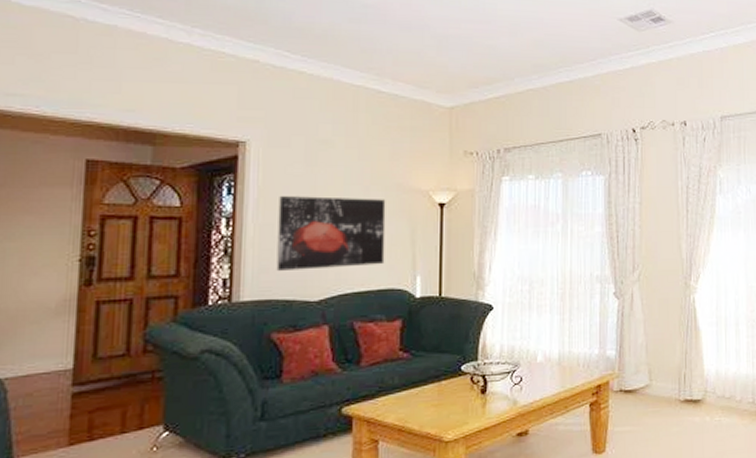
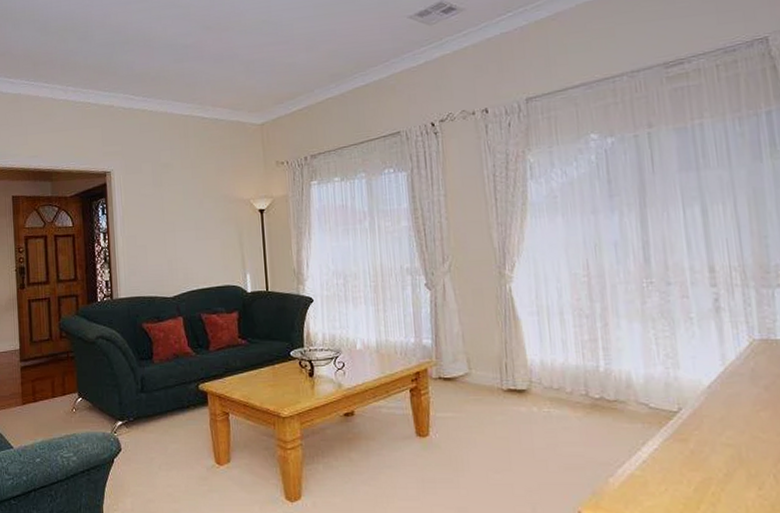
wall art: present [276,196,386,271] -> none [137,209,220,273]

